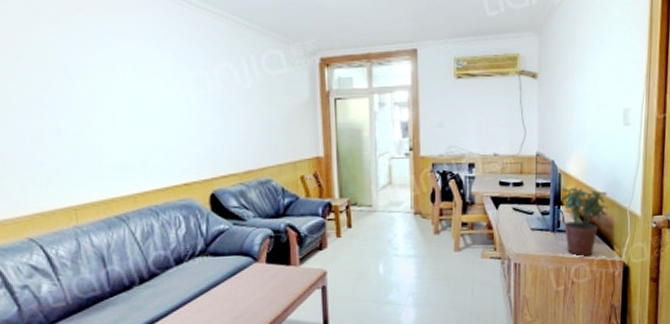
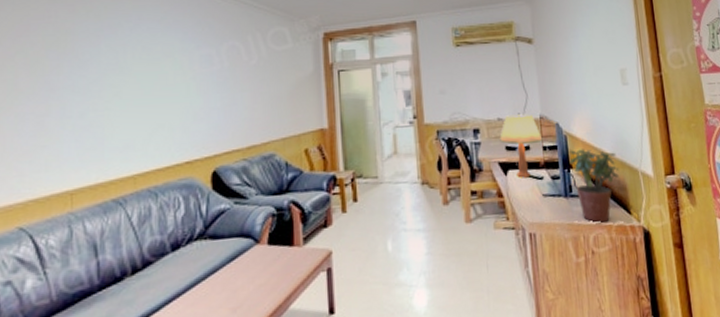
table lamp: none [494,149,537,213] -> present [499,113,543,178]

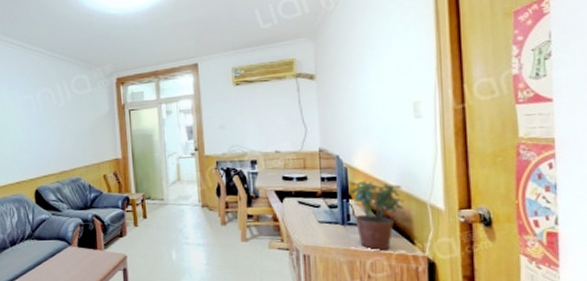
table lamp: present [499,113,543,178] -> none [277,146,321,206]

